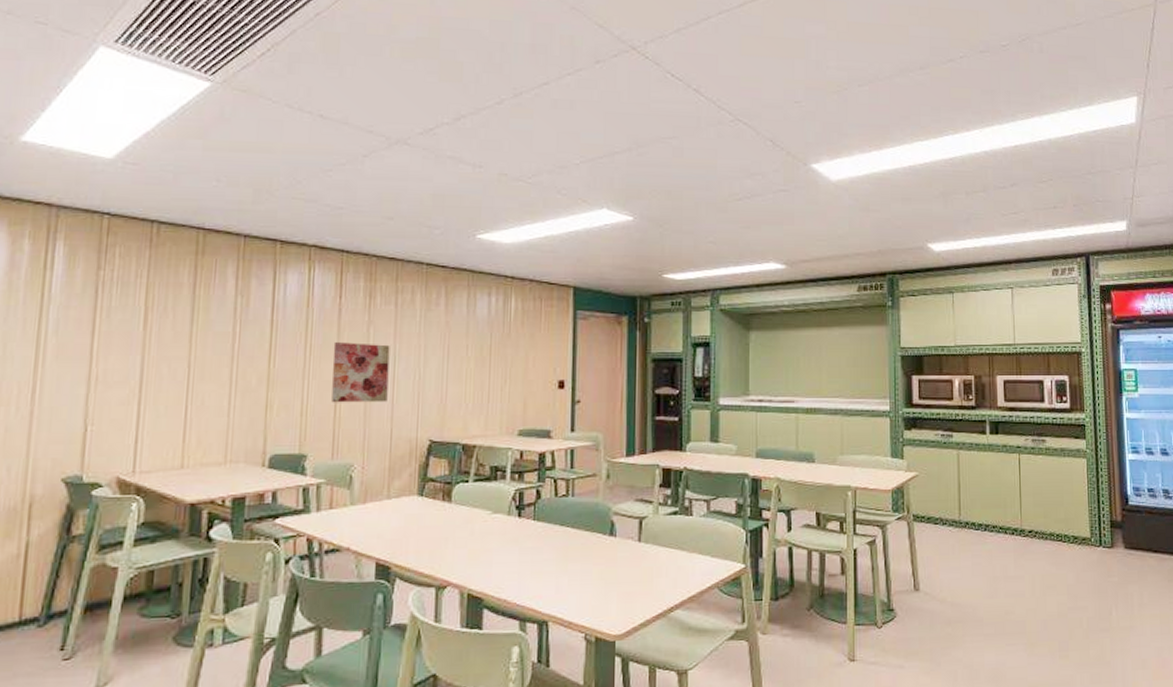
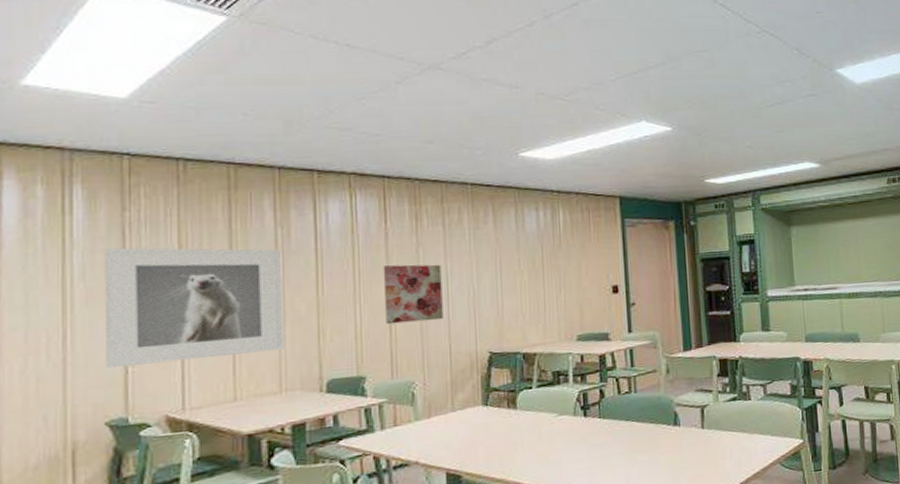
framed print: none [68,306,240,425] -> present [104,247,284,369]

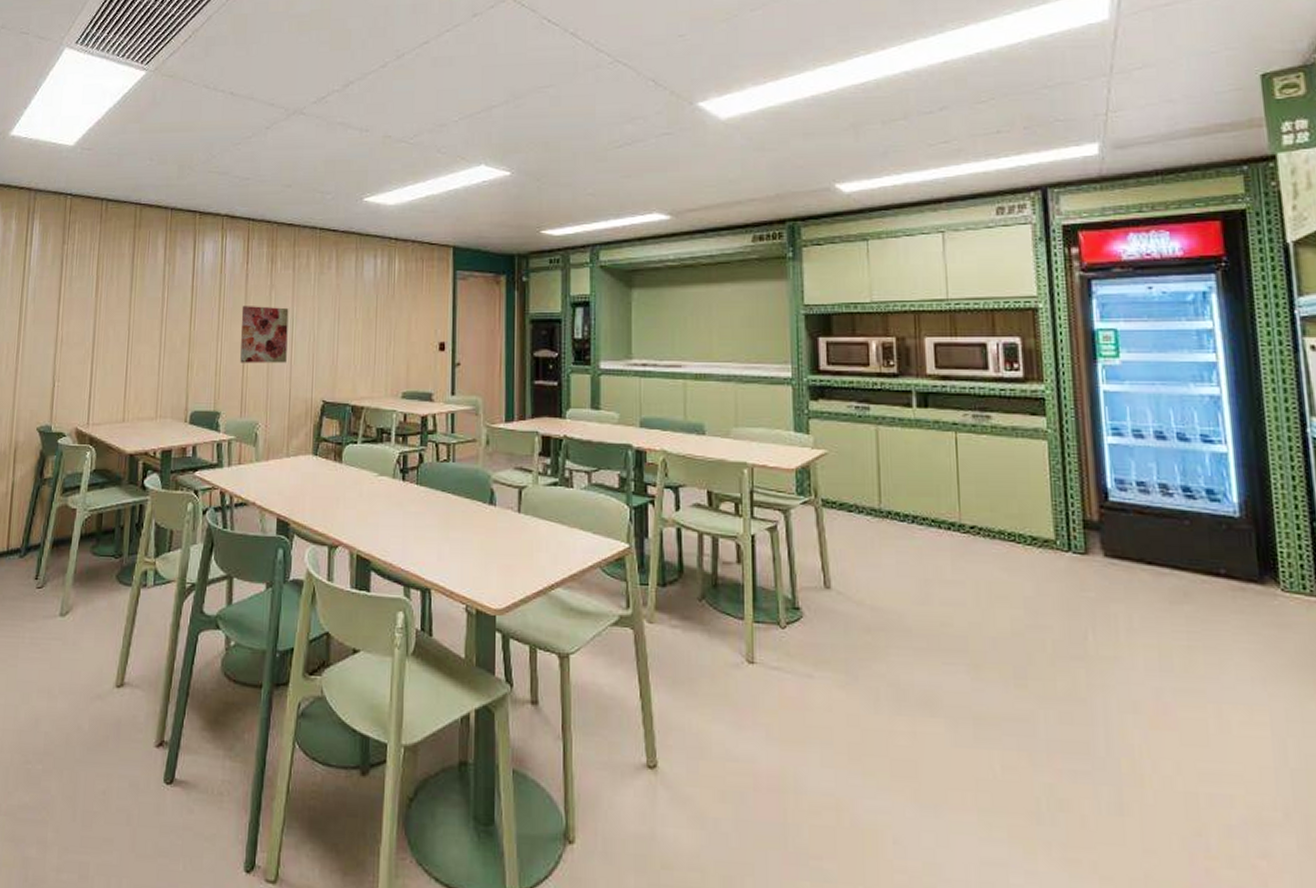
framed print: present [104,247,284,369] -> none [42,276,168,381]

